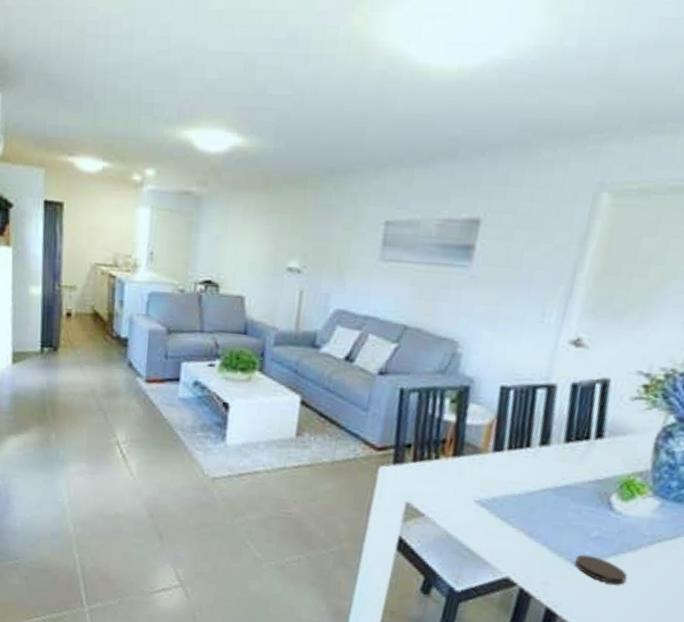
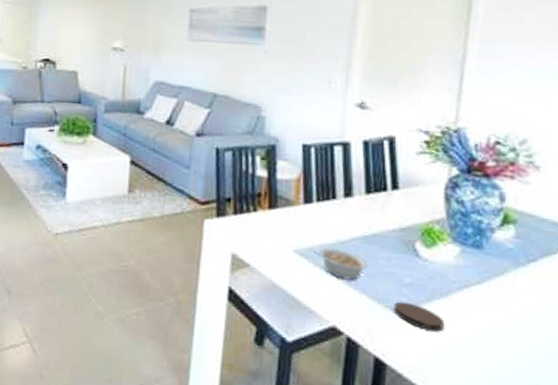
legume: none [497,498,555,533] -> present [314,247,369,281]

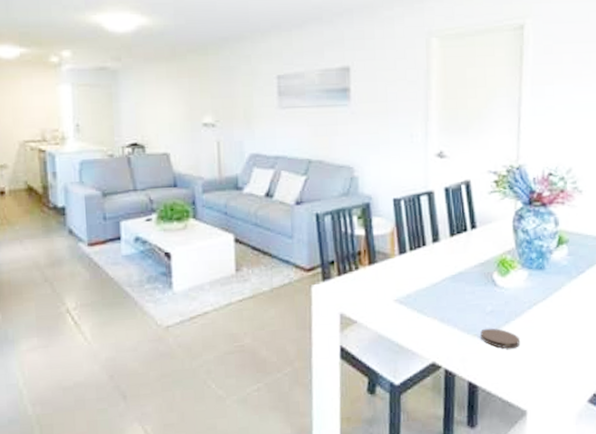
legume: present [314,247,369,281] -> none [411,291,457,319]

